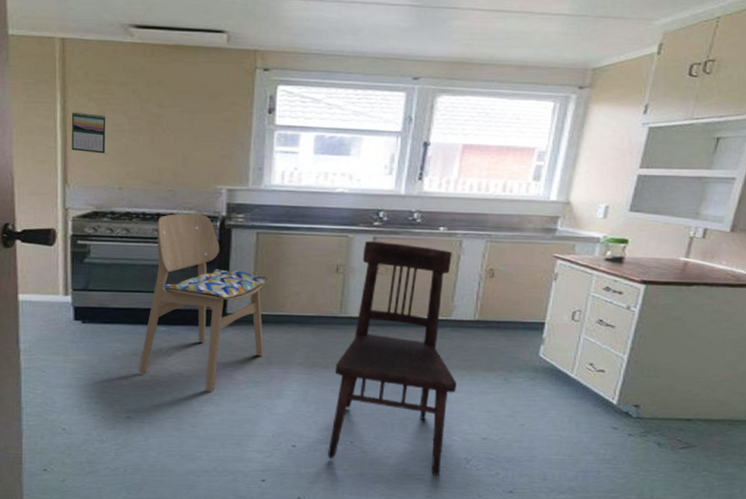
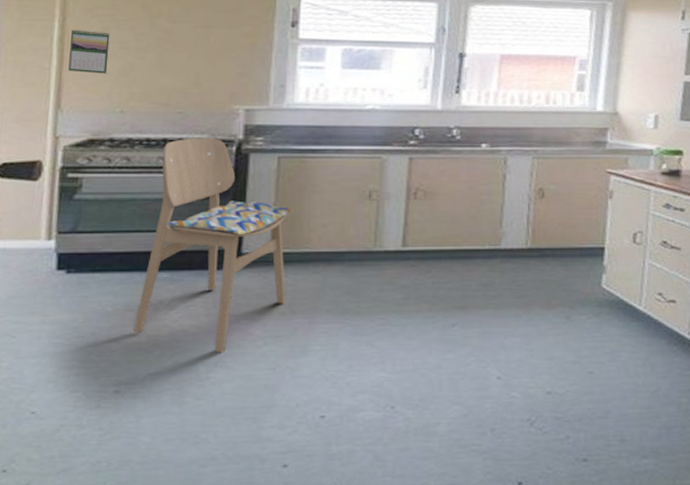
dining chair: present [328,240,457,475] -> none [365,161,512,444]

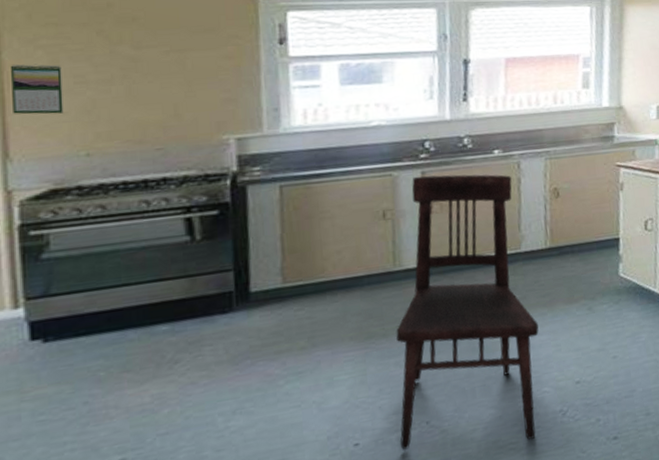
dining chair: present [133,138,293,354] -> none [134,173,304,400]
dining chair: none [365,161,512,444] -> present [396,174,539,450]

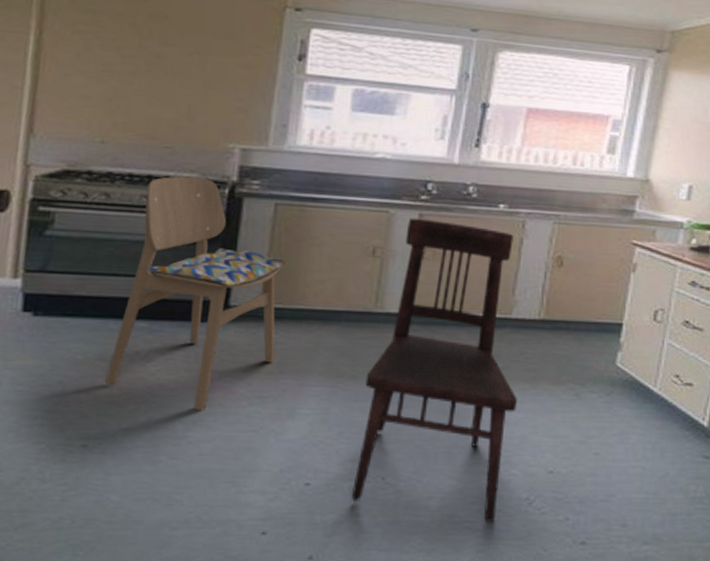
calendar: present [11,63,64,115] -> none [43,44,93,98]
dining chair: none [134,173,304,400] -> present [105,176,288,412]

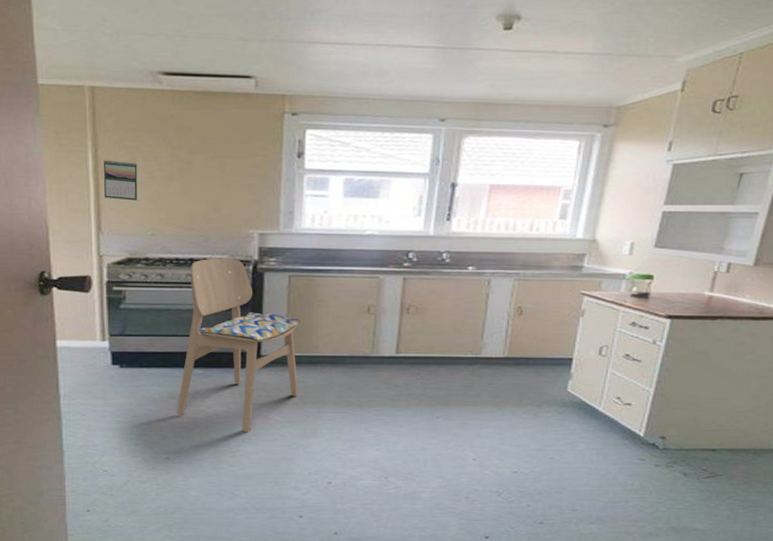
calendar: none [43,44,93,98] -> present [104,159,138,201]
dining chair: present [352,217,517,522] -> none [363,281,487,508]

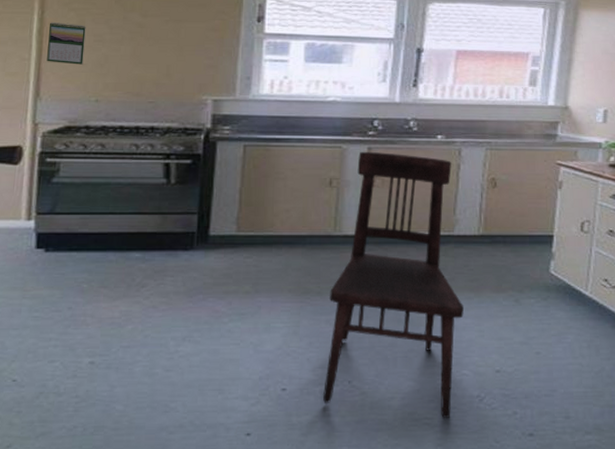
dining chair: present [177,258,303,433] -> none [107,126,257,329]
dining chair: none [363,281,487,508] -> present [323,151,464,418]

